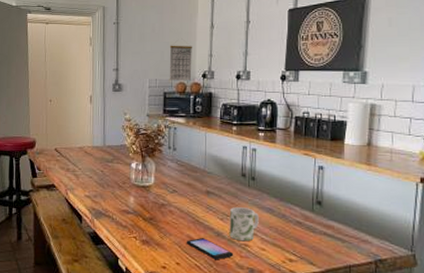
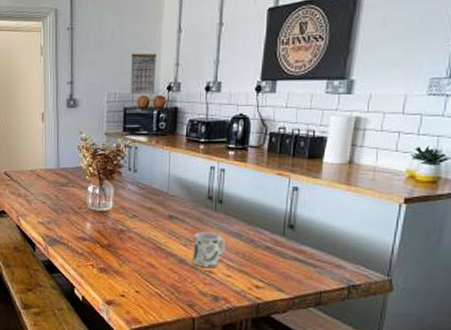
smartphone: present [186,237,234,260] -> none [146,264,197,288]

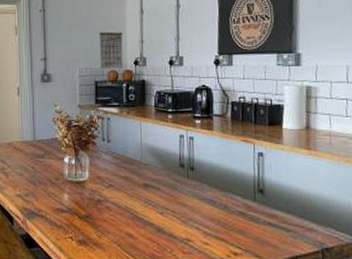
mug: present [192,232,225,268] -> none [169,200,201,236]

